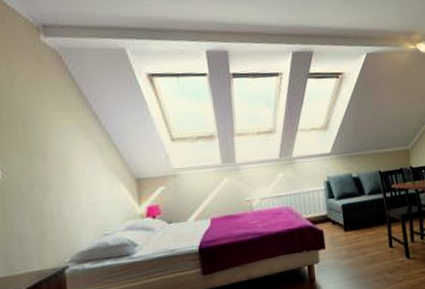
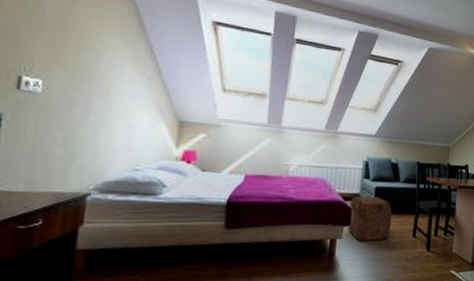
ottoman: none [319,214,366,262] -> present [347,196,392,241]

